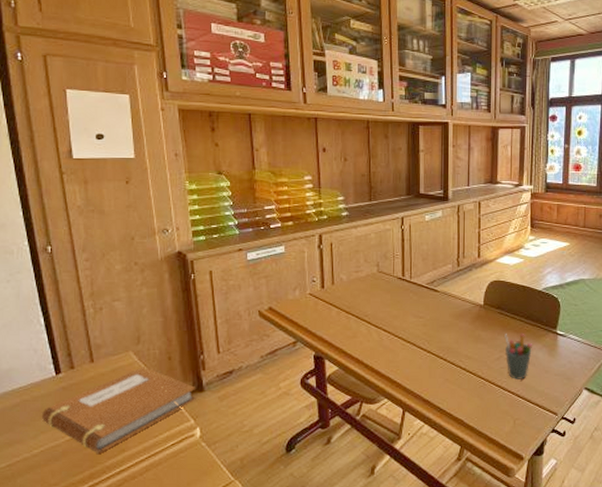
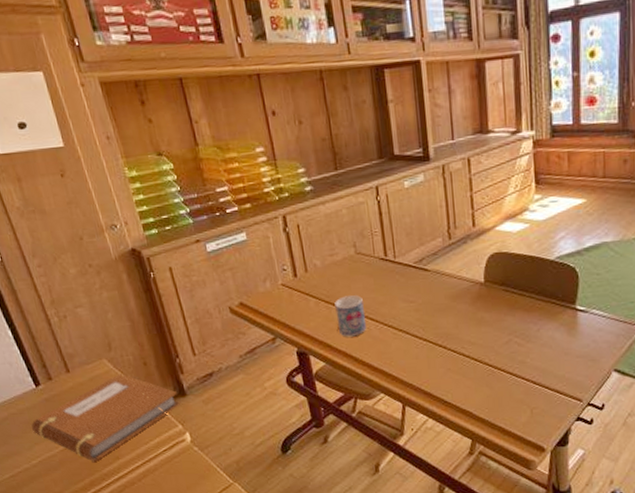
mug: none [354,308,380,345] -> present [335,295,367,337]
pen holder: present [505,334,532,381] -> none [513,312,547,366]

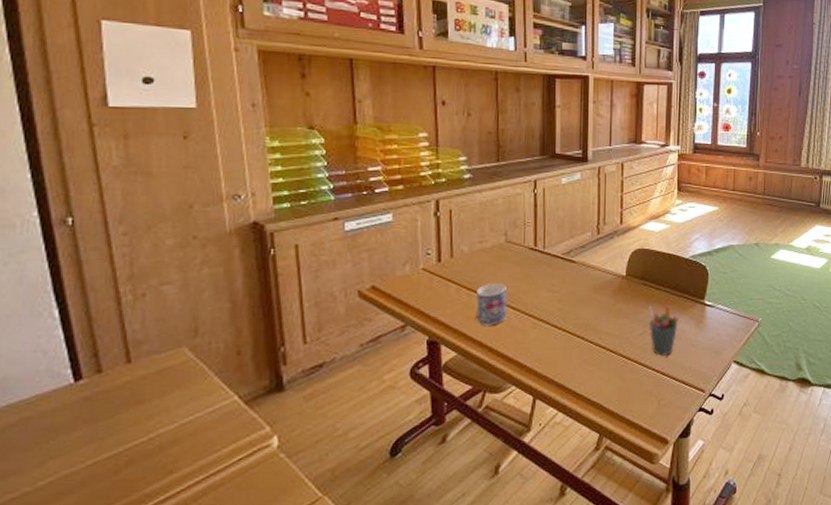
notebook: present [31,373,180,461] -> none [52,364,274,478]
pen holder: none [513,312,547,366] -> present [649,306,678,357]

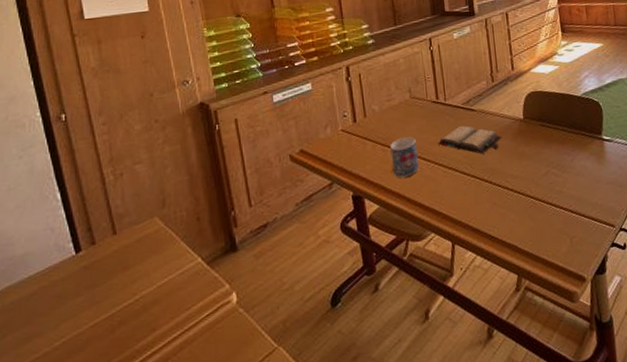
hardback book: none [530,276,601,308] -> present [437,125,502,154]
pen holder: present [649,306,678,357] -> none [549,144,580,194]

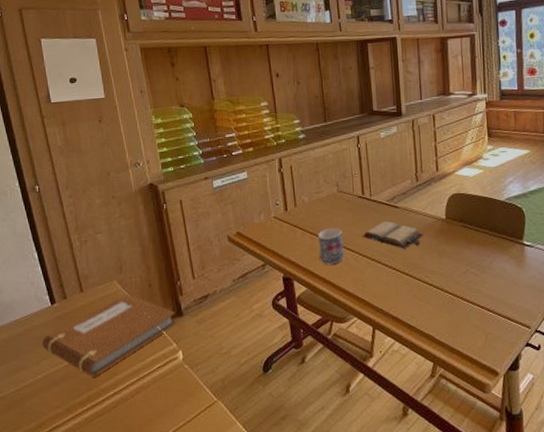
notebook: none [62,231,230,336] -> present [42,293,177,376]

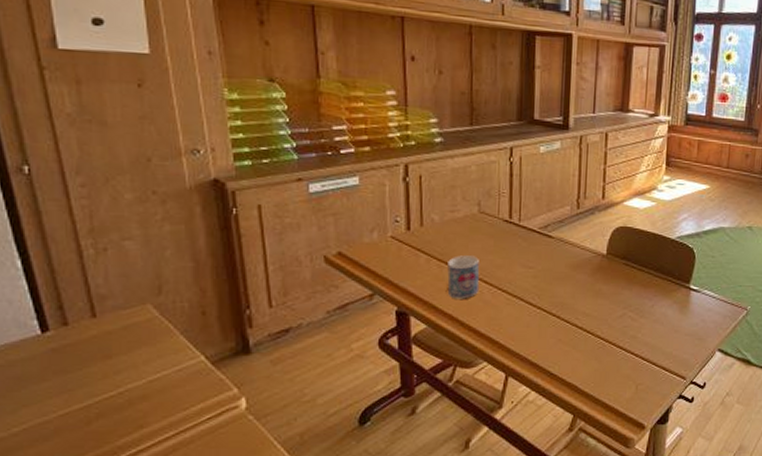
notebook: present [42,293,177,376] -> none [23,322,241,429]
hardback book: present [362,220,424,249] -> none [503,251,579,286]

